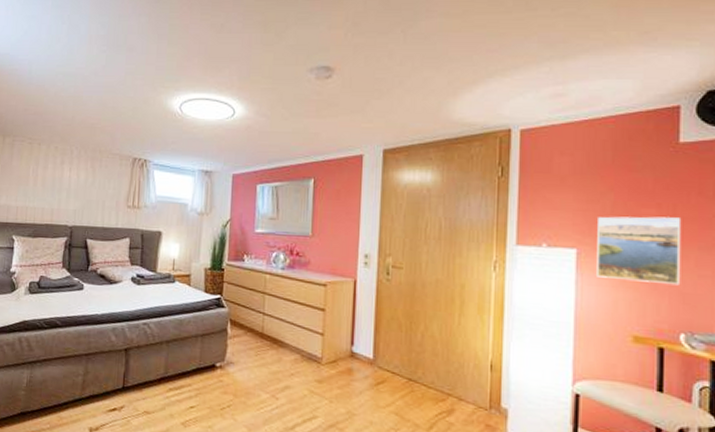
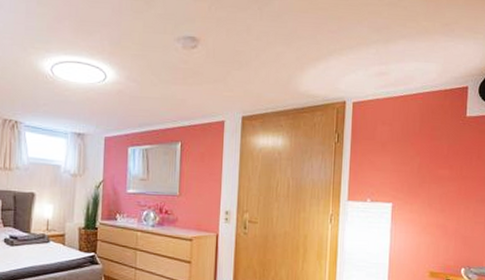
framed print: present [597,216,682,286] -> none [406,176,466,231]

